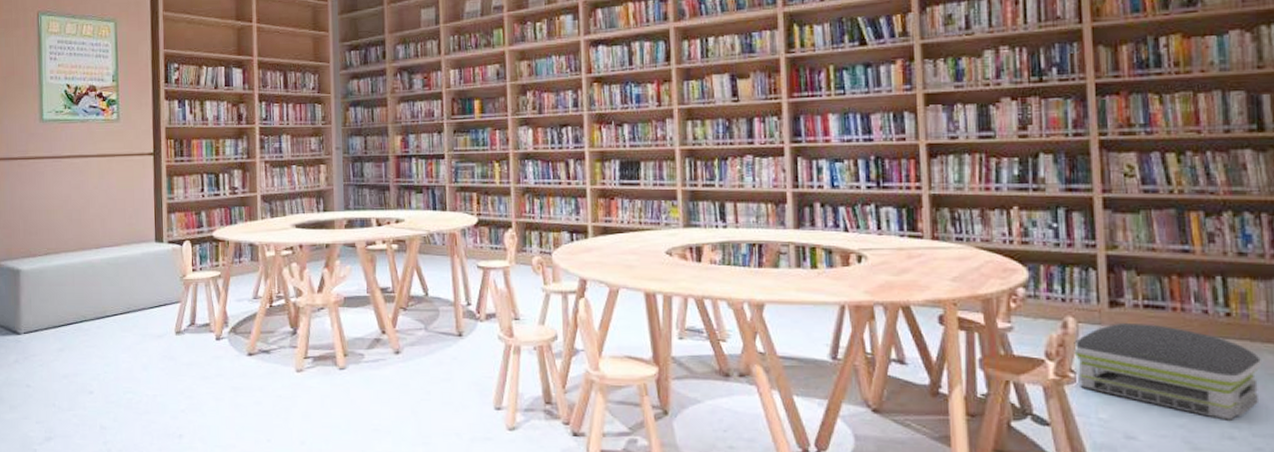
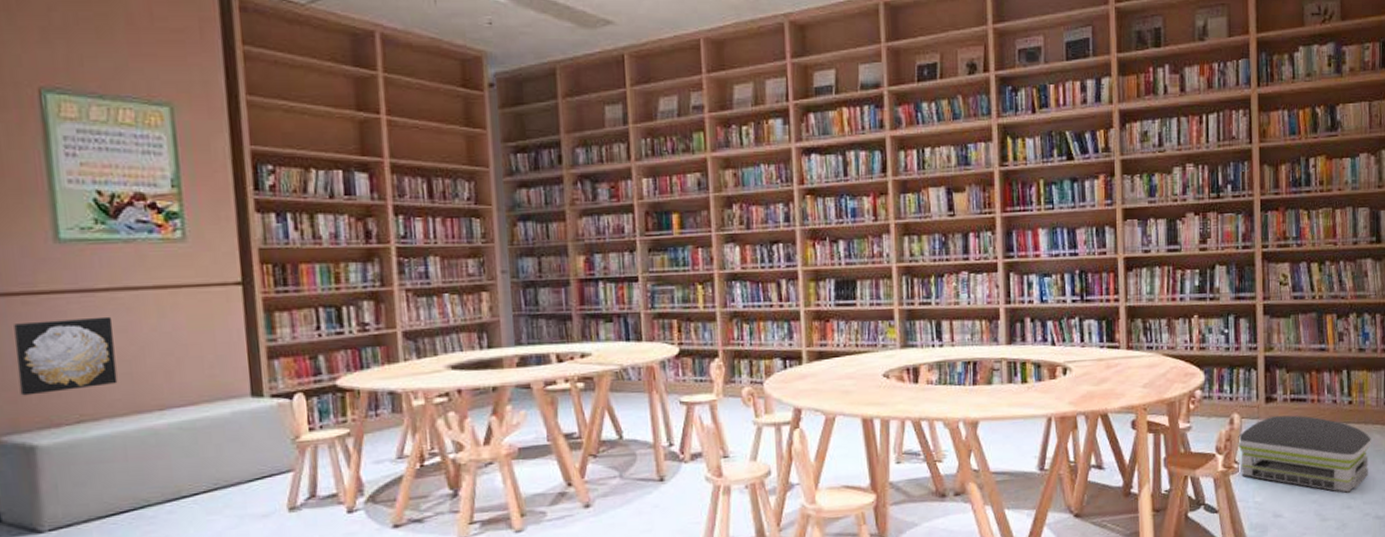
wall art: none [13,176,71,233] -> present [14,316,118,396]

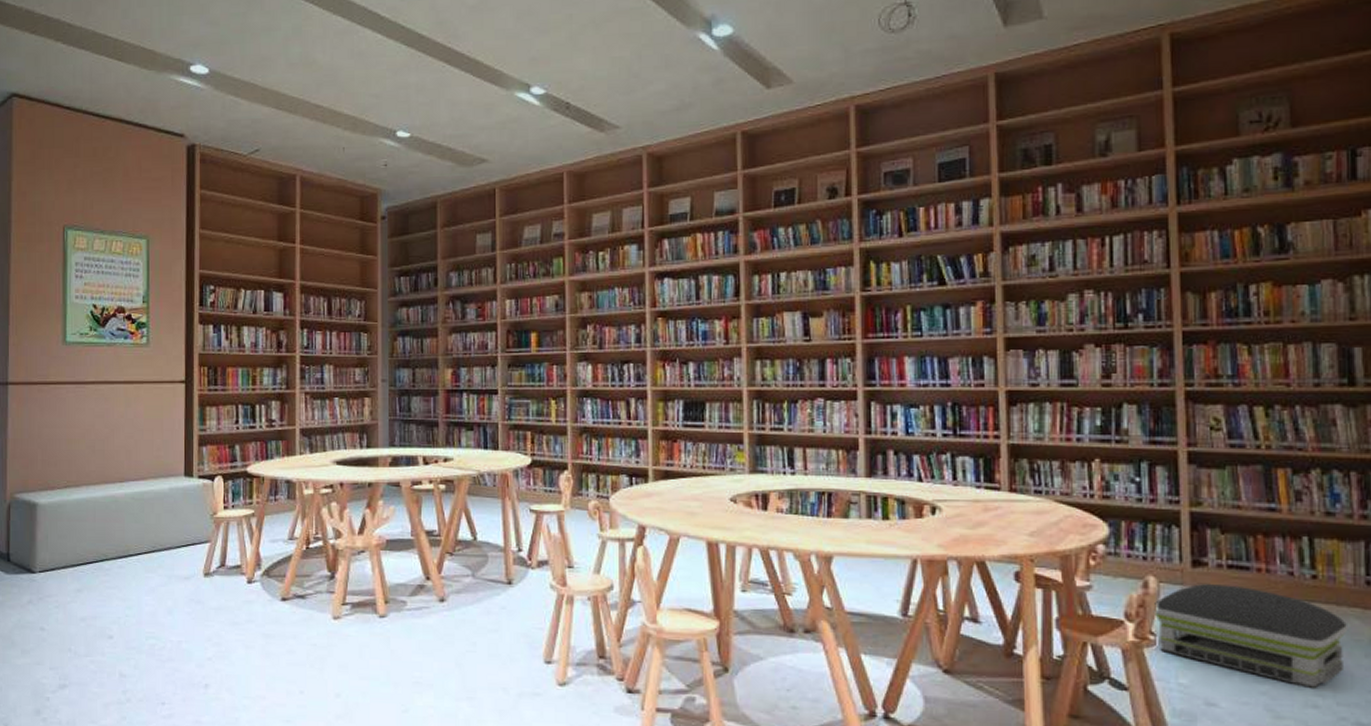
wall art: present [14,316,118,396] -> none [31,404,95,463]

